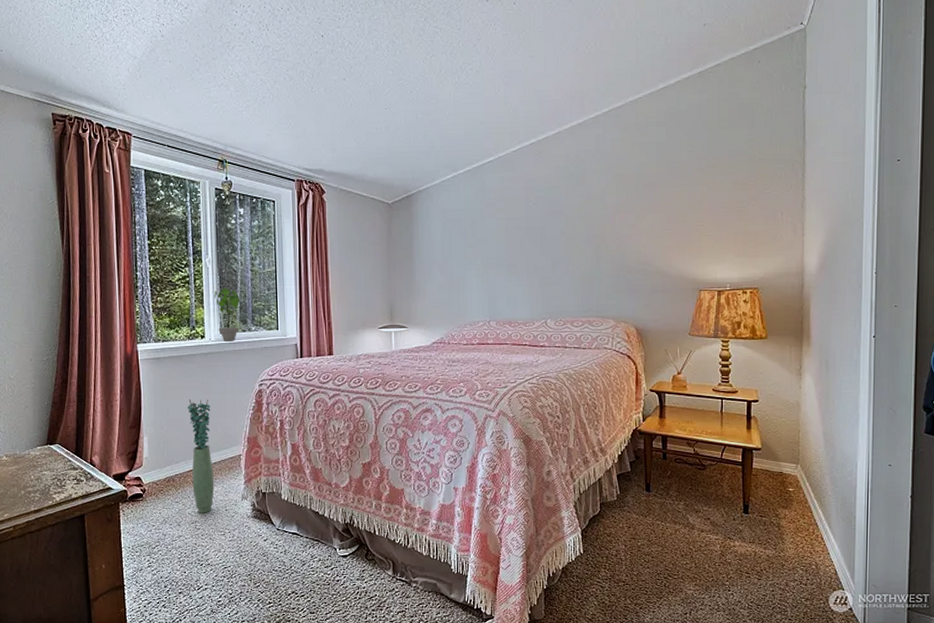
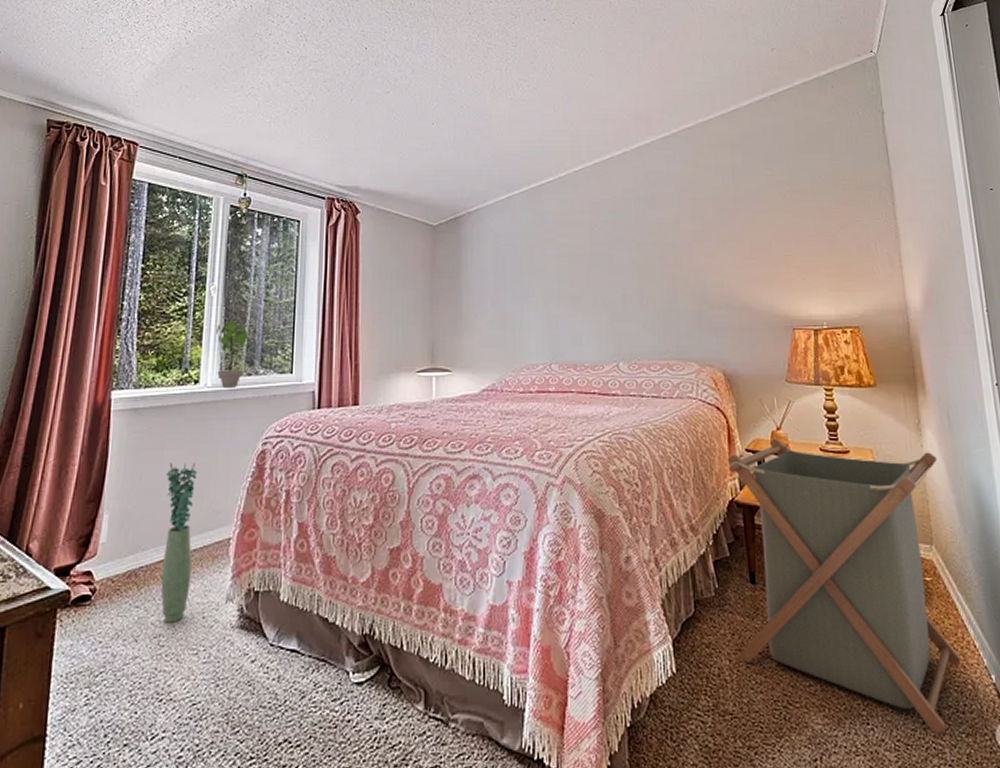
laundry basket: none [633,381,812,599] -> present [727,438,962,735]

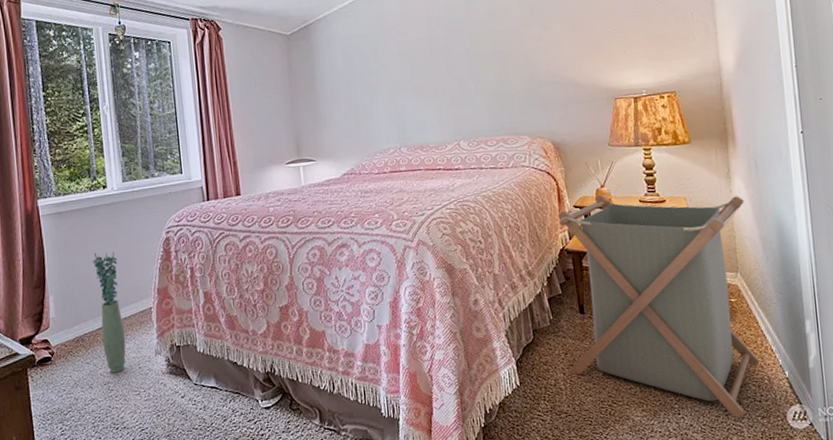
potted plant: present [216,321,249,388] -> none [114,134,142,190]

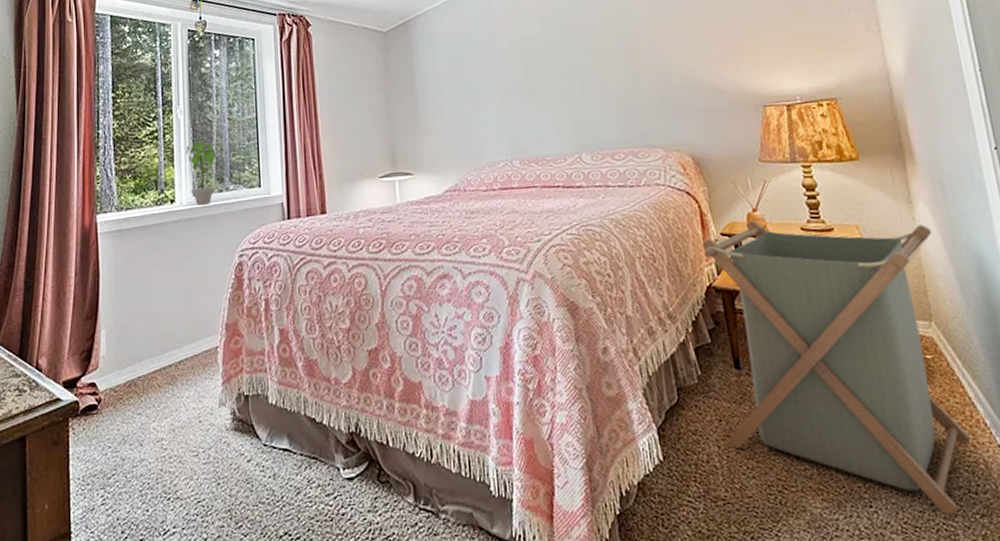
vase: present [93,251,126,374] -> none [154,277,186,428]
potted plant: none [114,134,142,190] -> present [186,141,217,205]

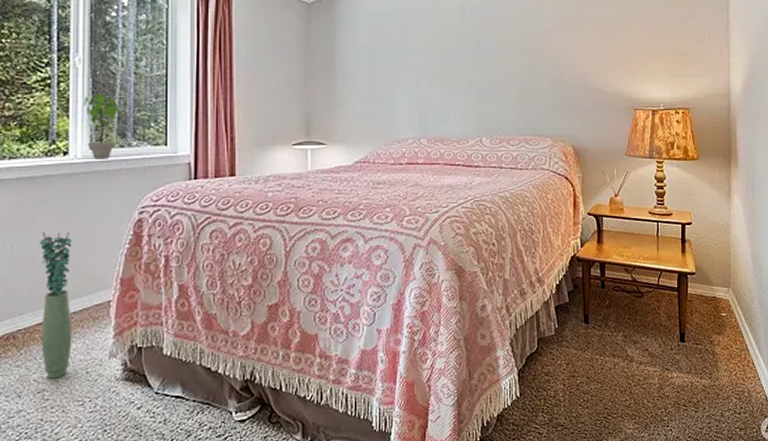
vase: none [154,277,186,428] -> present [40,231,72,379]
laundry basket: present [701,220,971,516] -> none [572,203,742,431]

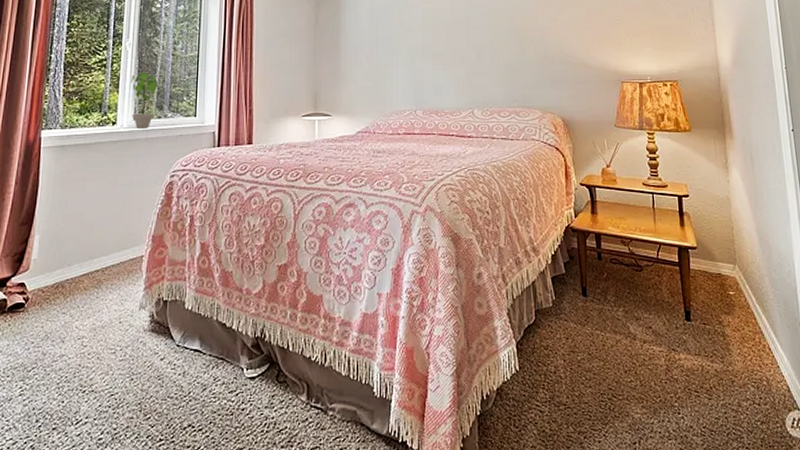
vase: present [40,231,72,379] -> none [83,192,115,327]

